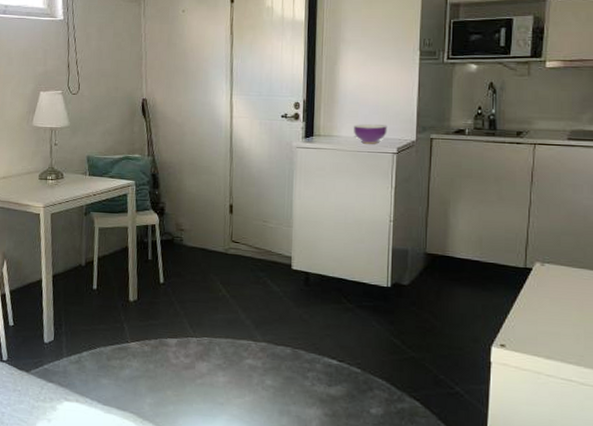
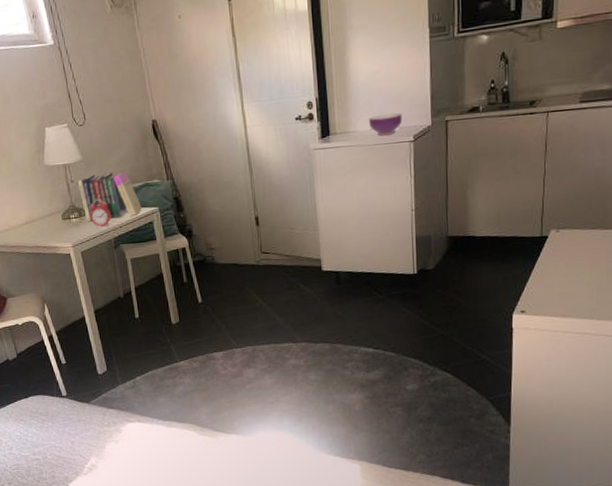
books: none [61,141,119,187] -> present [78,170,142,222]
alarm clock: none [66,164,87,193] -> present [89,198,111,229]

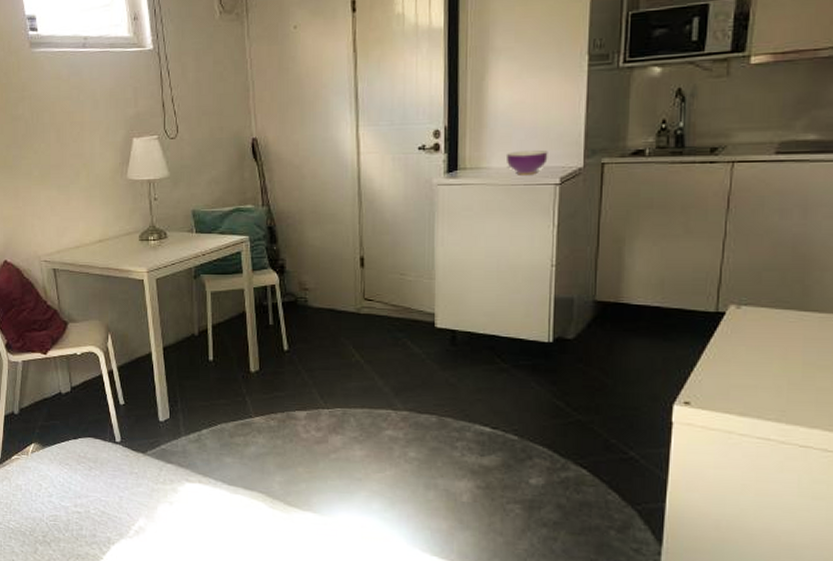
books: present [78,170,142,222] -> none [162,191,230,246]
alarm clock: present [89,198,111,229] -> none [171,220,194,254]

